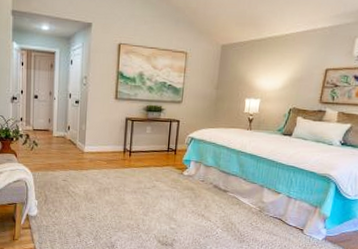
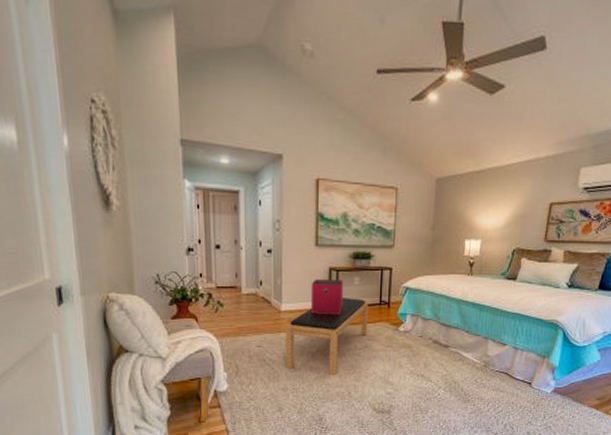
bench: none [85,144,158,210] -> present [285,298,369,376]
storage bin: none [108,127,137,158] -> present [310,279,343,315]

